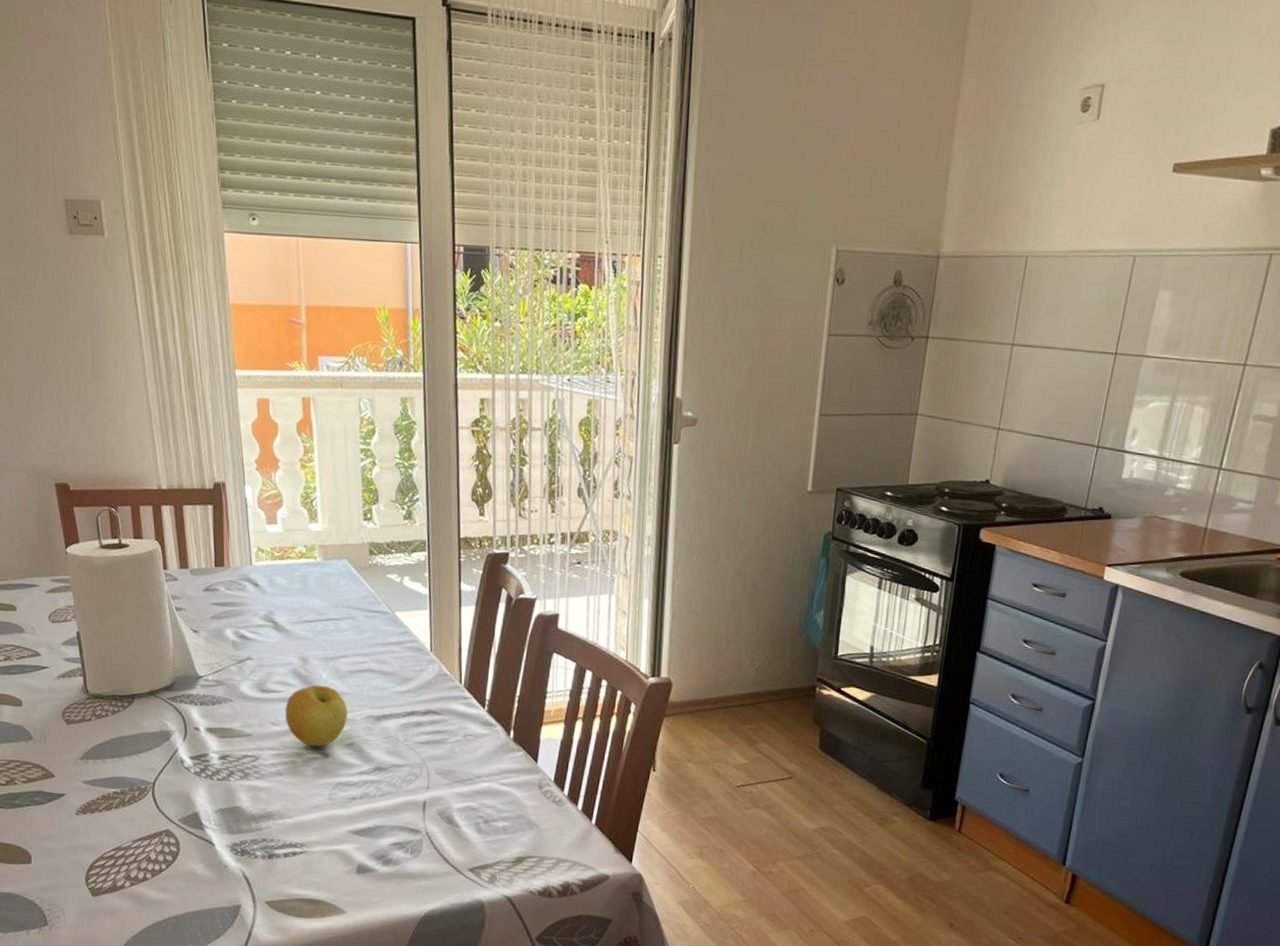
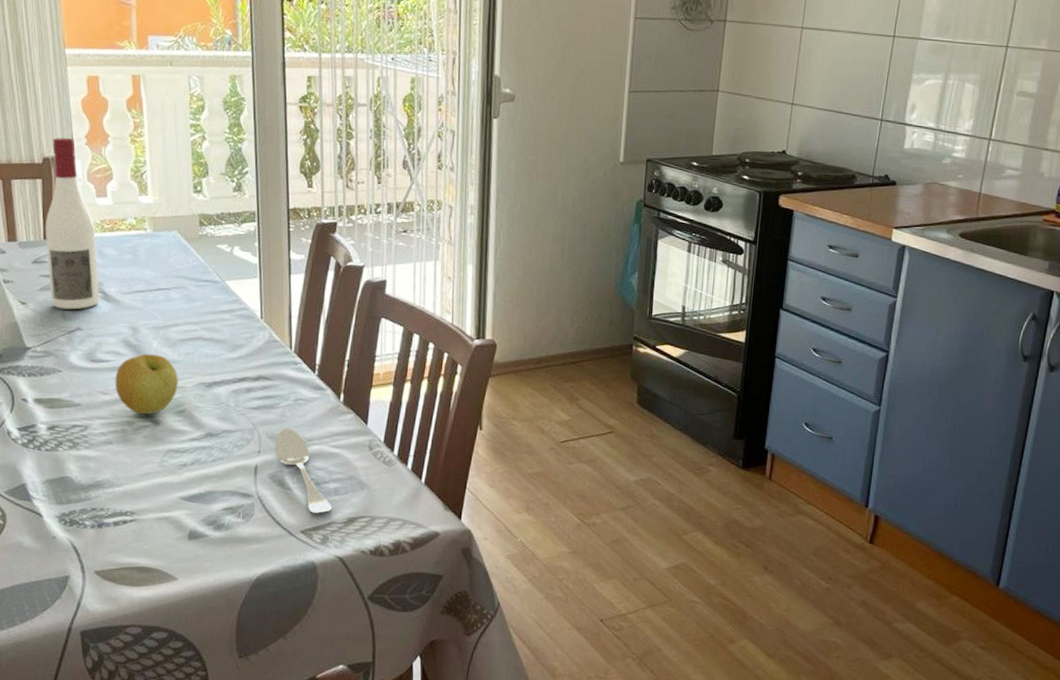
wine bottle: none [216,462,270,639] -> present [45,137,99,310]
spoon: none [443,764,500,852] -> present [274,428,332,513]

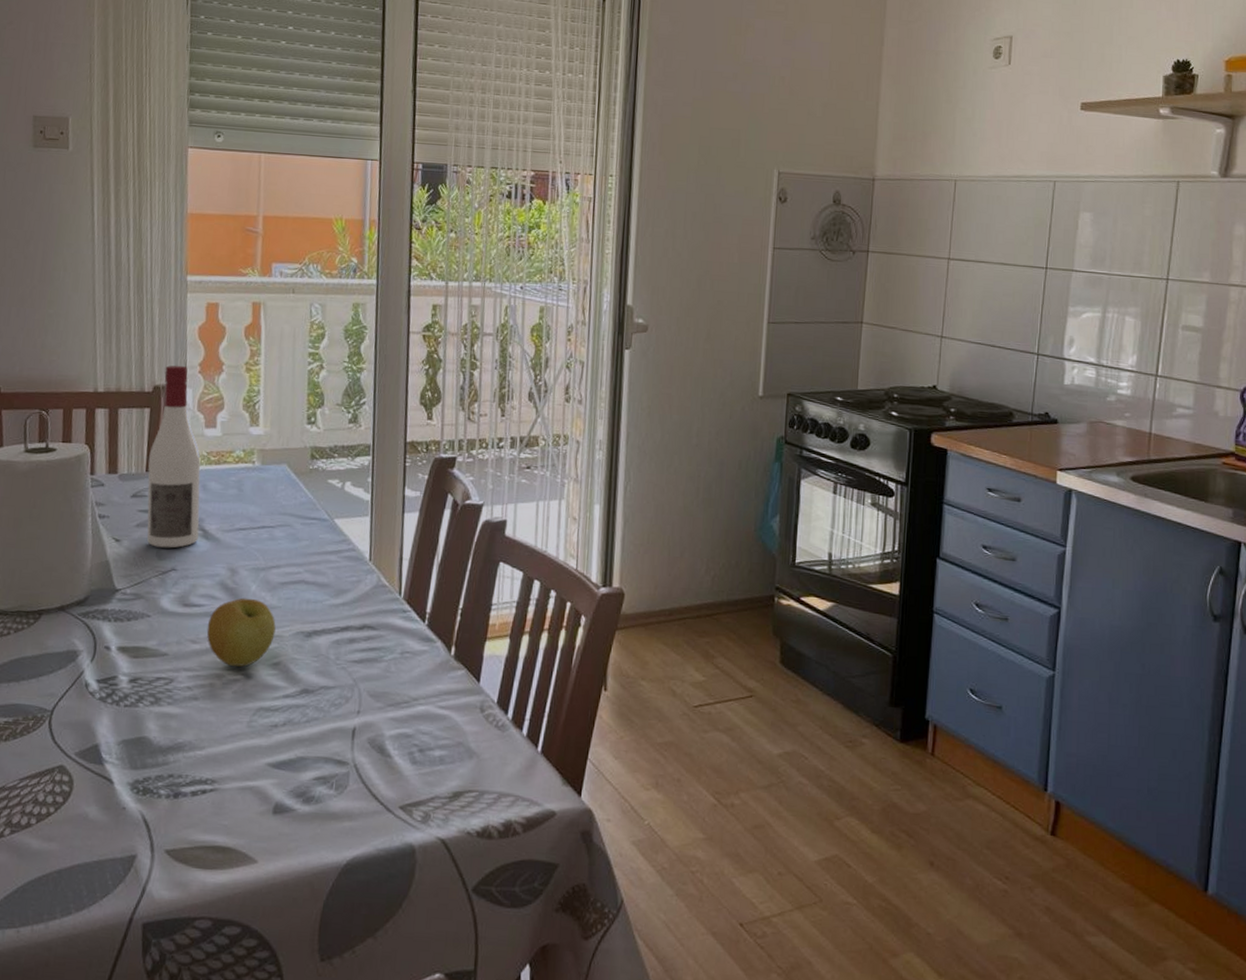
spoon: present [274,428,332,513] -> none [375,685,436,786]

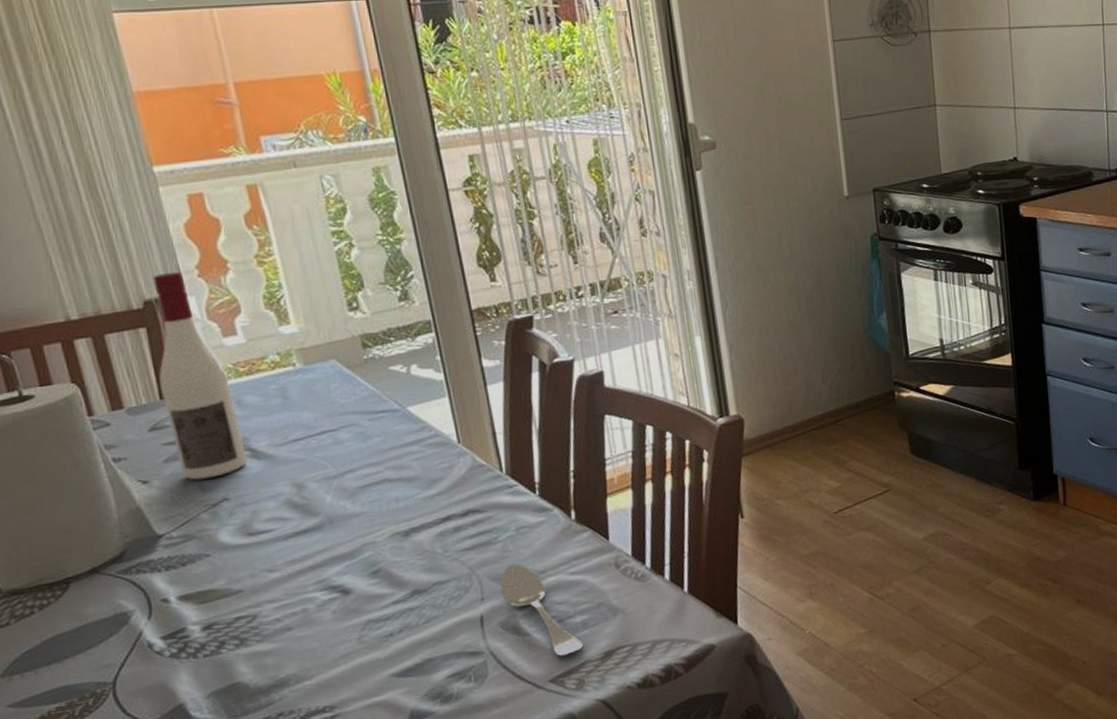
apple: present [206,598,276,667] -> none [282,510,367,586]
spoon: none [375,685,436,786] -> present [500,563,583,656]

